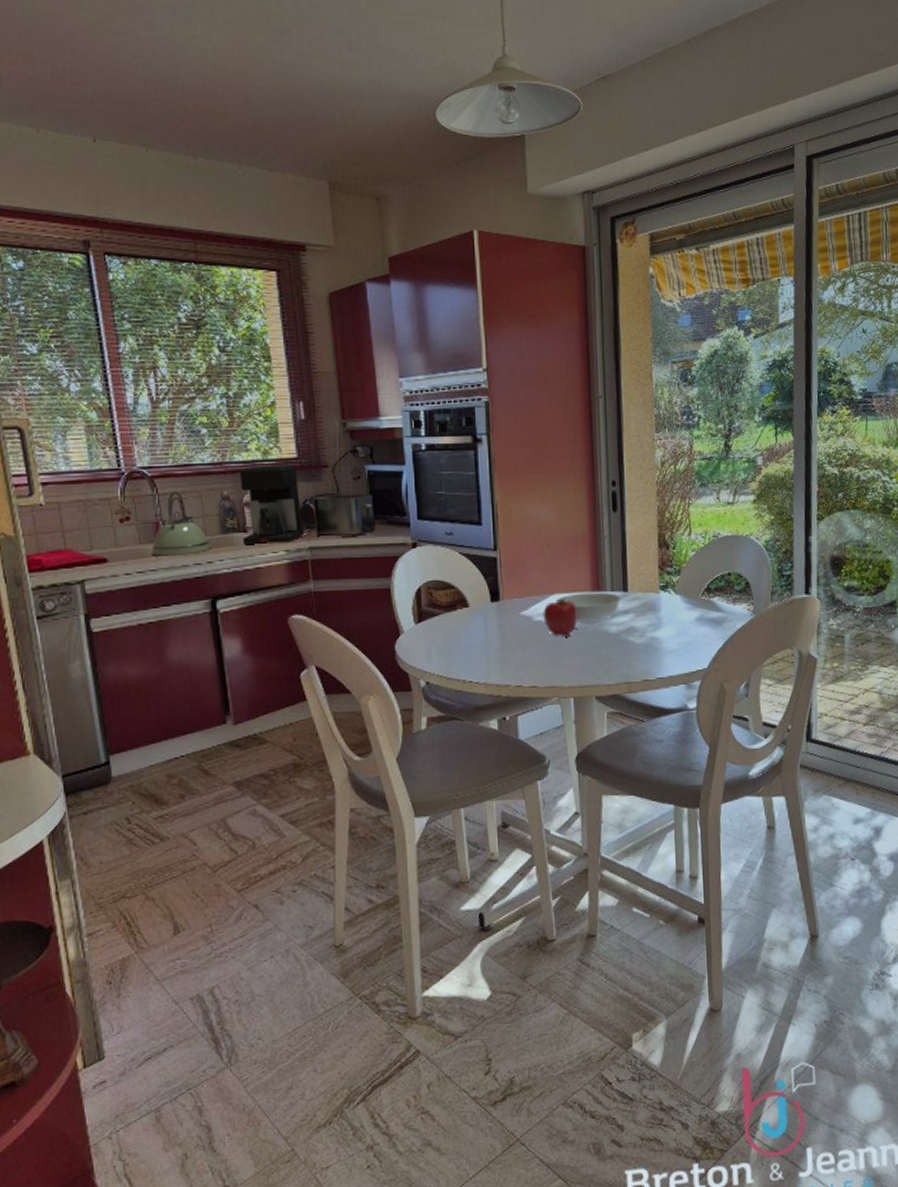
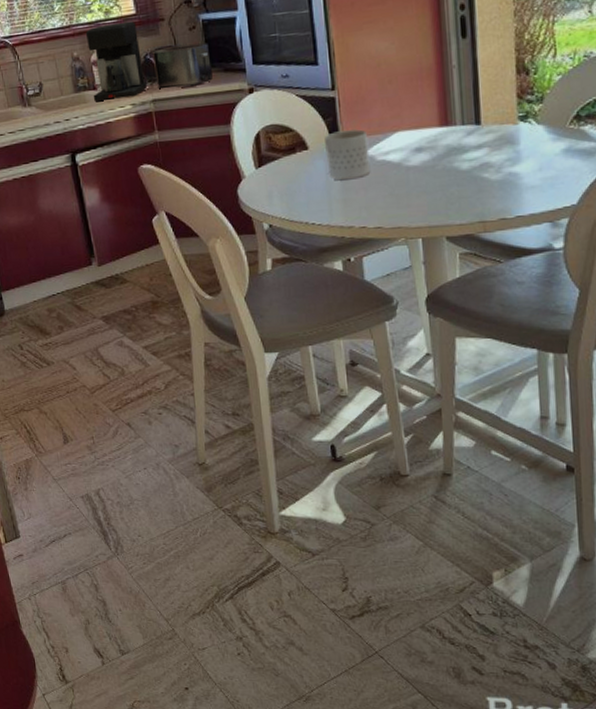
kettle: present [151,491,212,557] -> none [18,56,68,118]
mug: none [485,590,528,639] -> present [325,129,371,180]
fruit: present [543,596,578,636] -> none [386,134,425,176]
bowl: present [555,592,621,625] -> none [399,126,473,163]

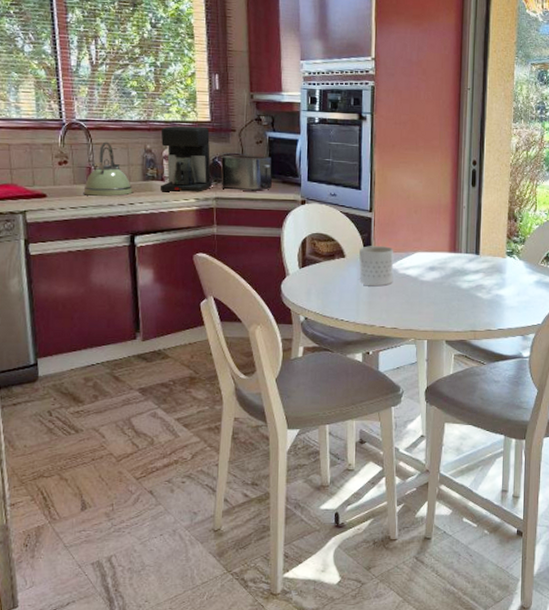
kettle: none [18,56,68,118] -> present [83,141,134,197]

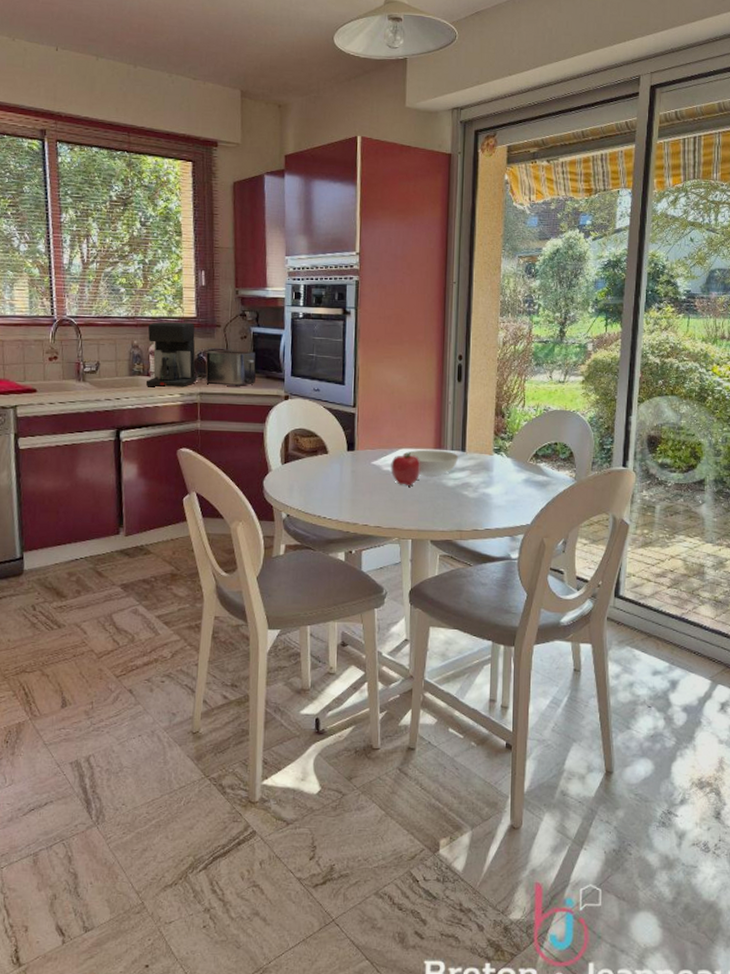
kettle: present [83,141,134,197] -> none [72,337,120,392]
mug: present [359,246,394,287] -> none [342,442,378,484]
fruit: none [407,255,436,288] -> present [391,451,421,486]
bowl: none [418,253,473,280] -> present [402,449,459,478]

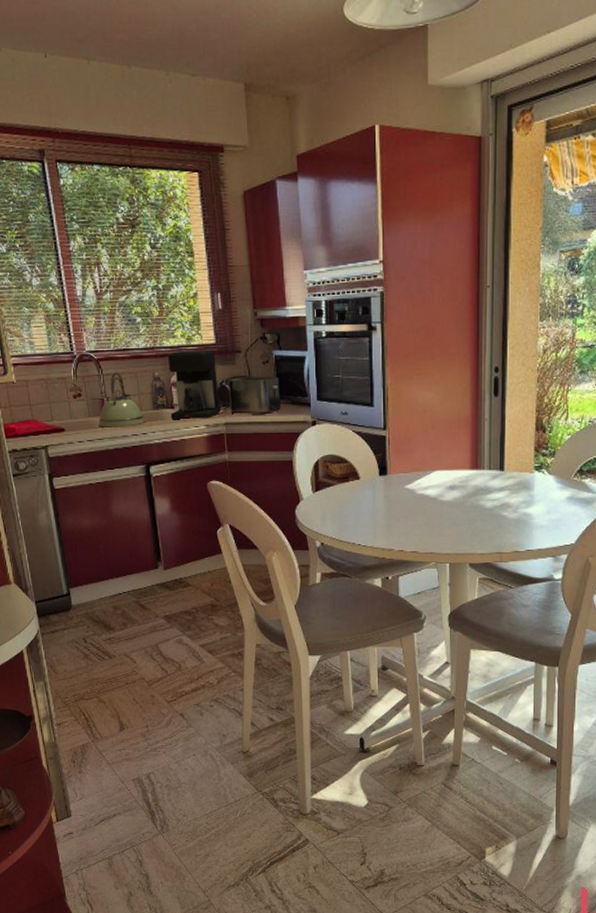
kettle: none [72,337,120,392] -> present [98,372,146,429]
fruit: present [391,451,421,486] -> none [425,473,457,509]
bowl: present [402,449,459,478] -> none [437,470,497,499]

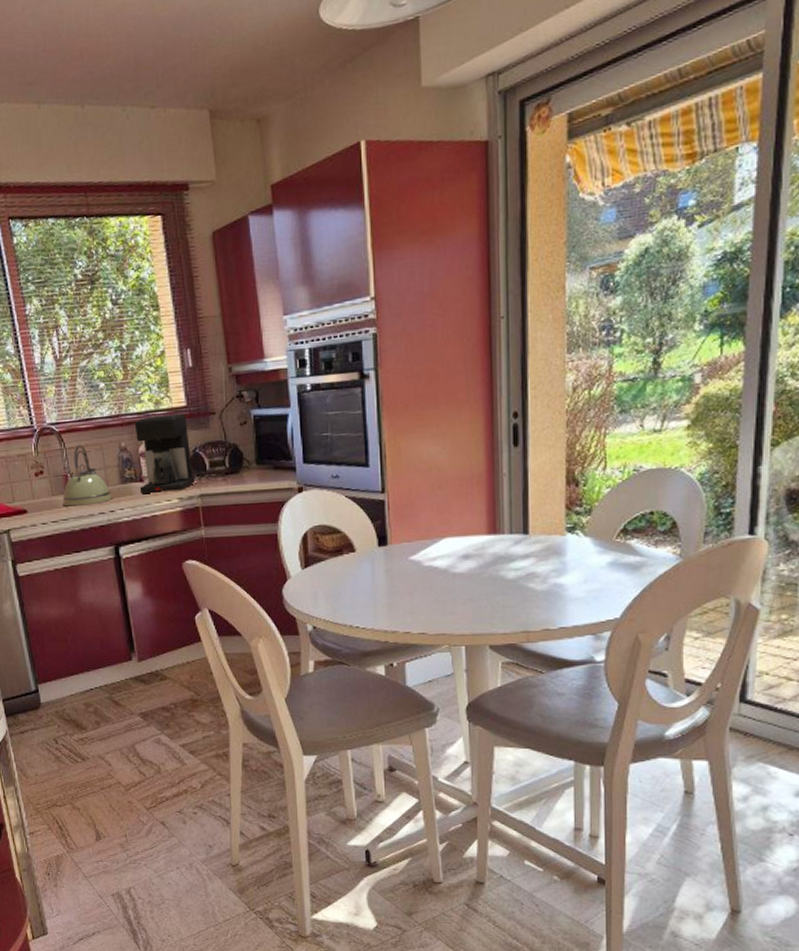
toaster: present [227,376,282,415] -> none [201,439,263,485]

